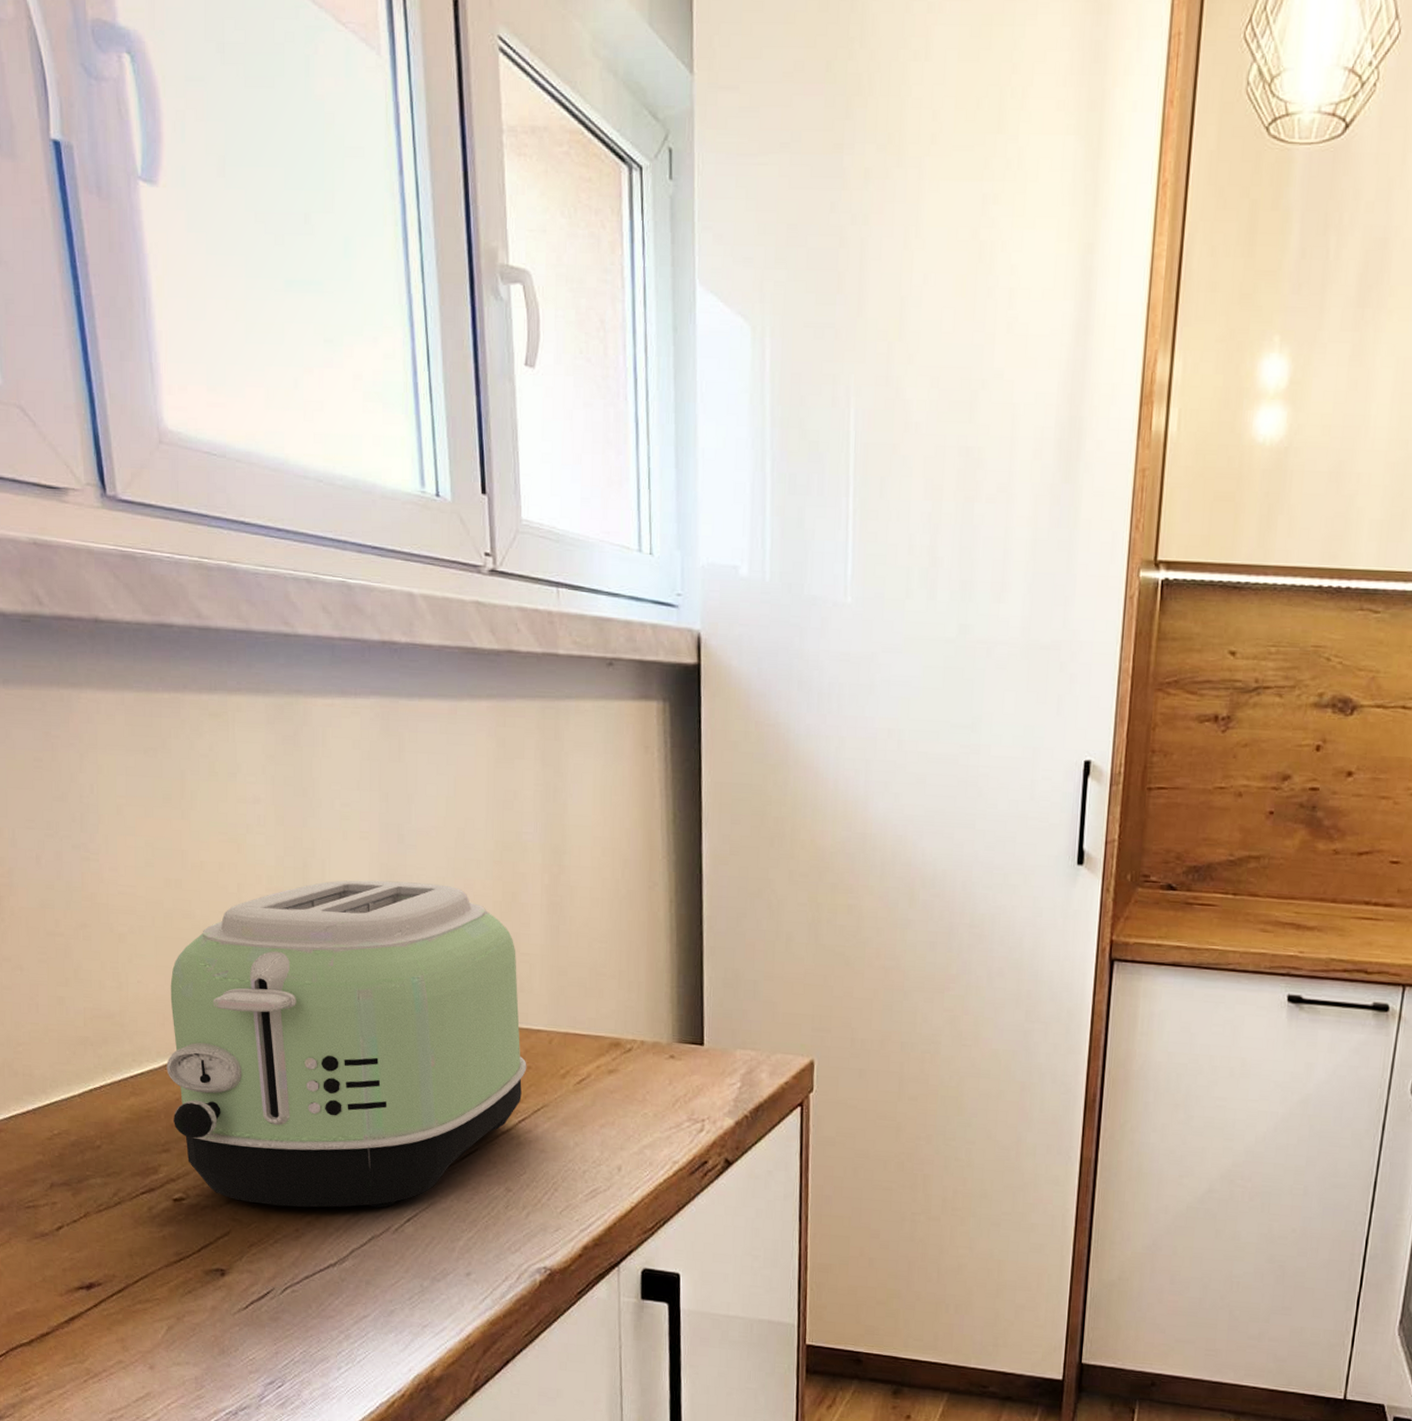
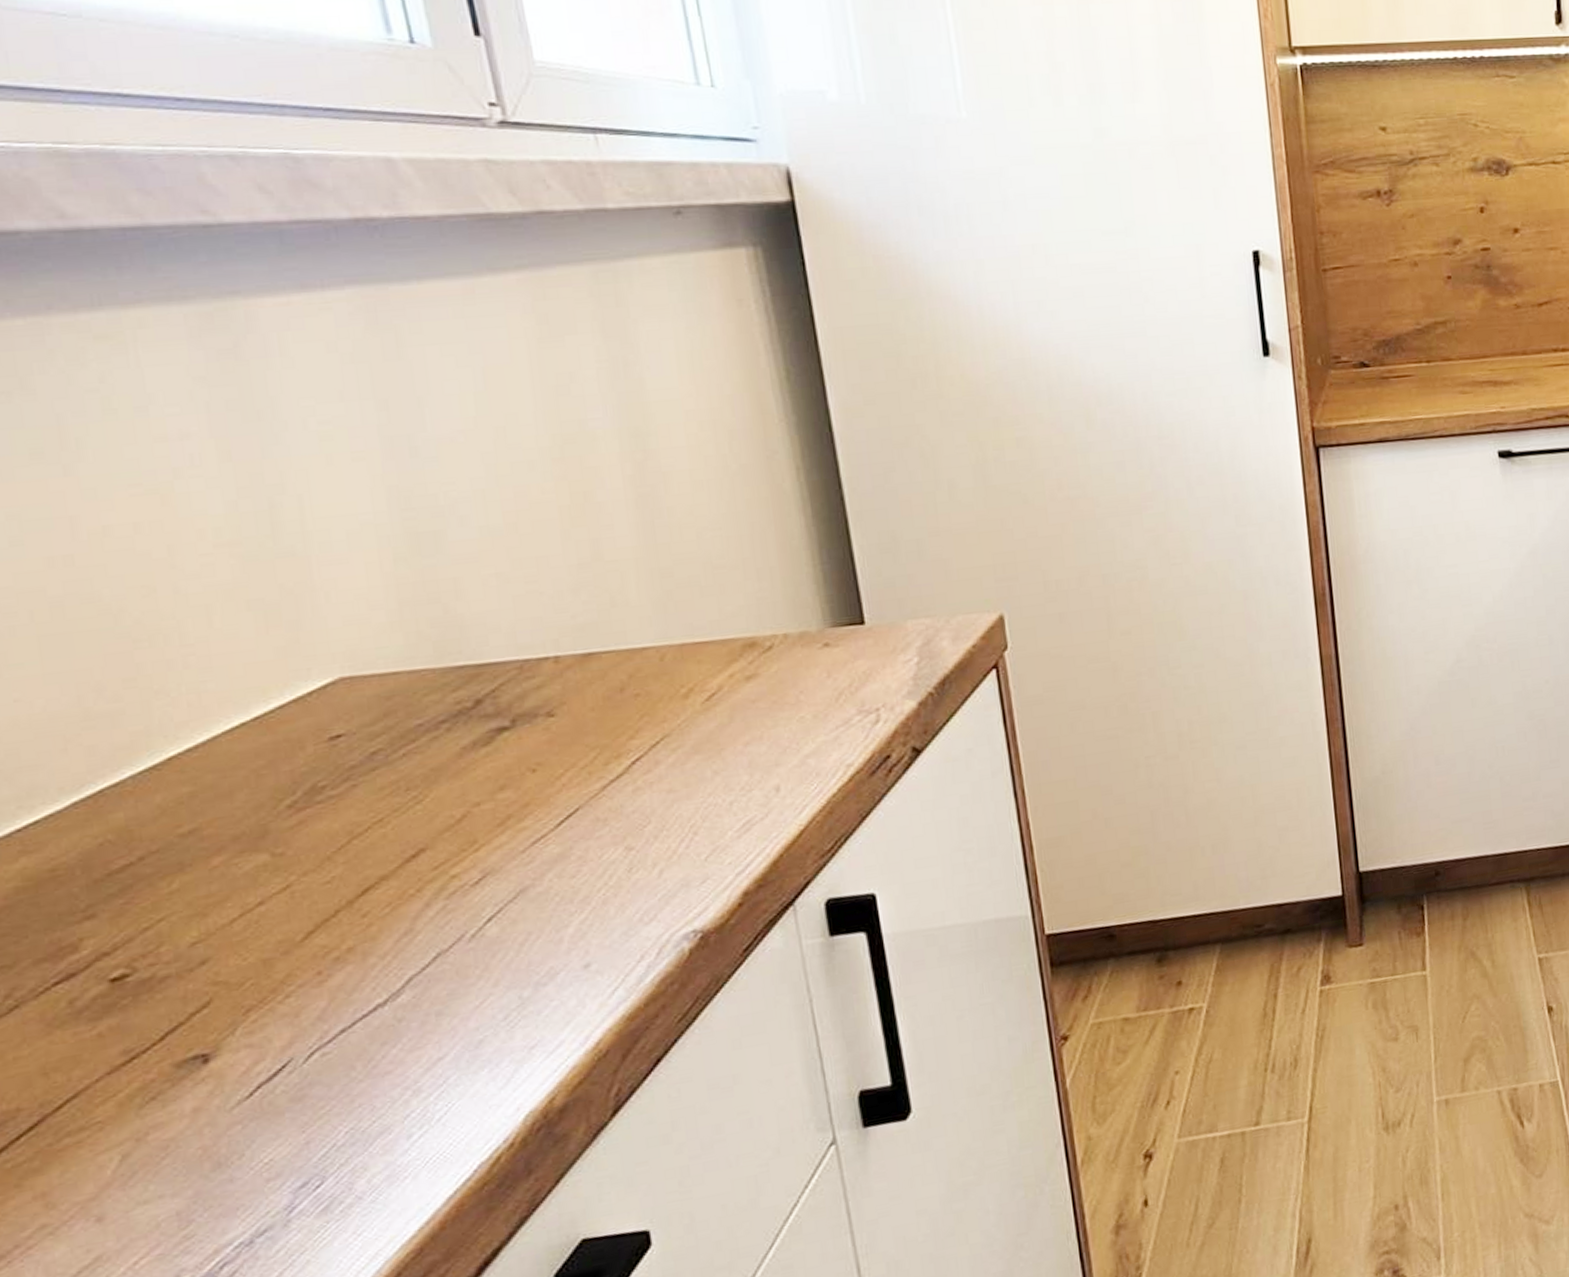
toaster: present [166,880,527,1208] -> none [70,497,634,958]

